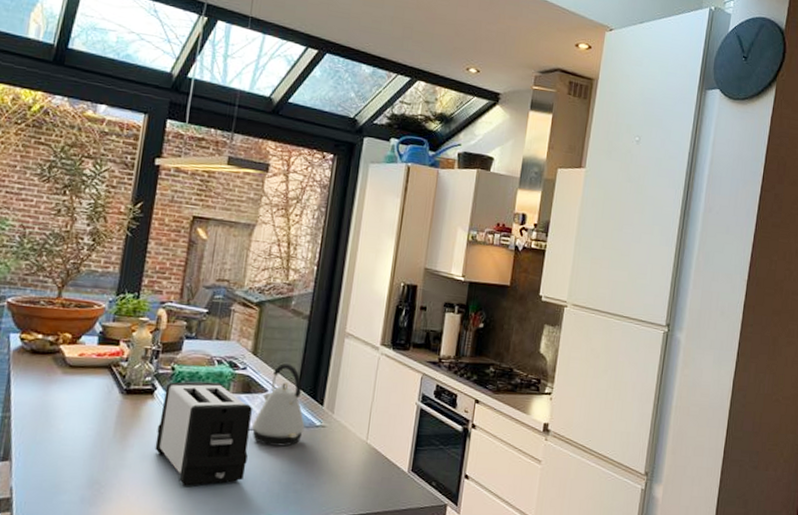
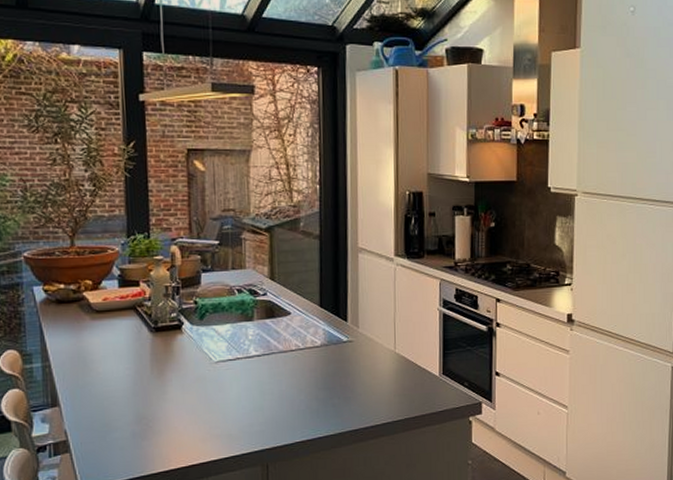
toaster: present [155,381,252,487] -> none [191,311,283,412]
kettle: present [252,363,305,447] -> none [282,285,333,366]

